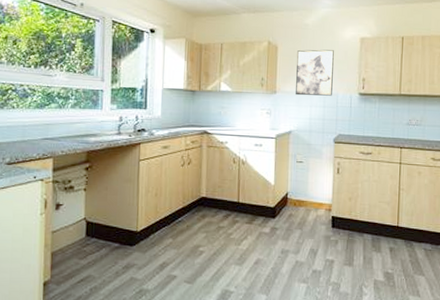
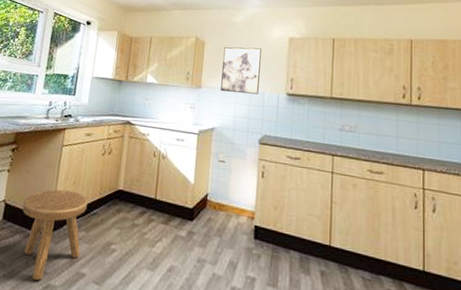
stool: none [105,202,172,287] -> present [22,189,88,280]

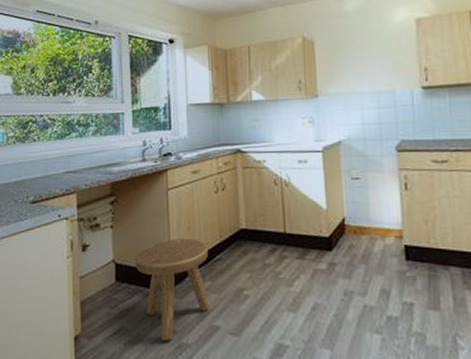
wall art: present [221,47,261,95] -> none [339,38,387,97]

